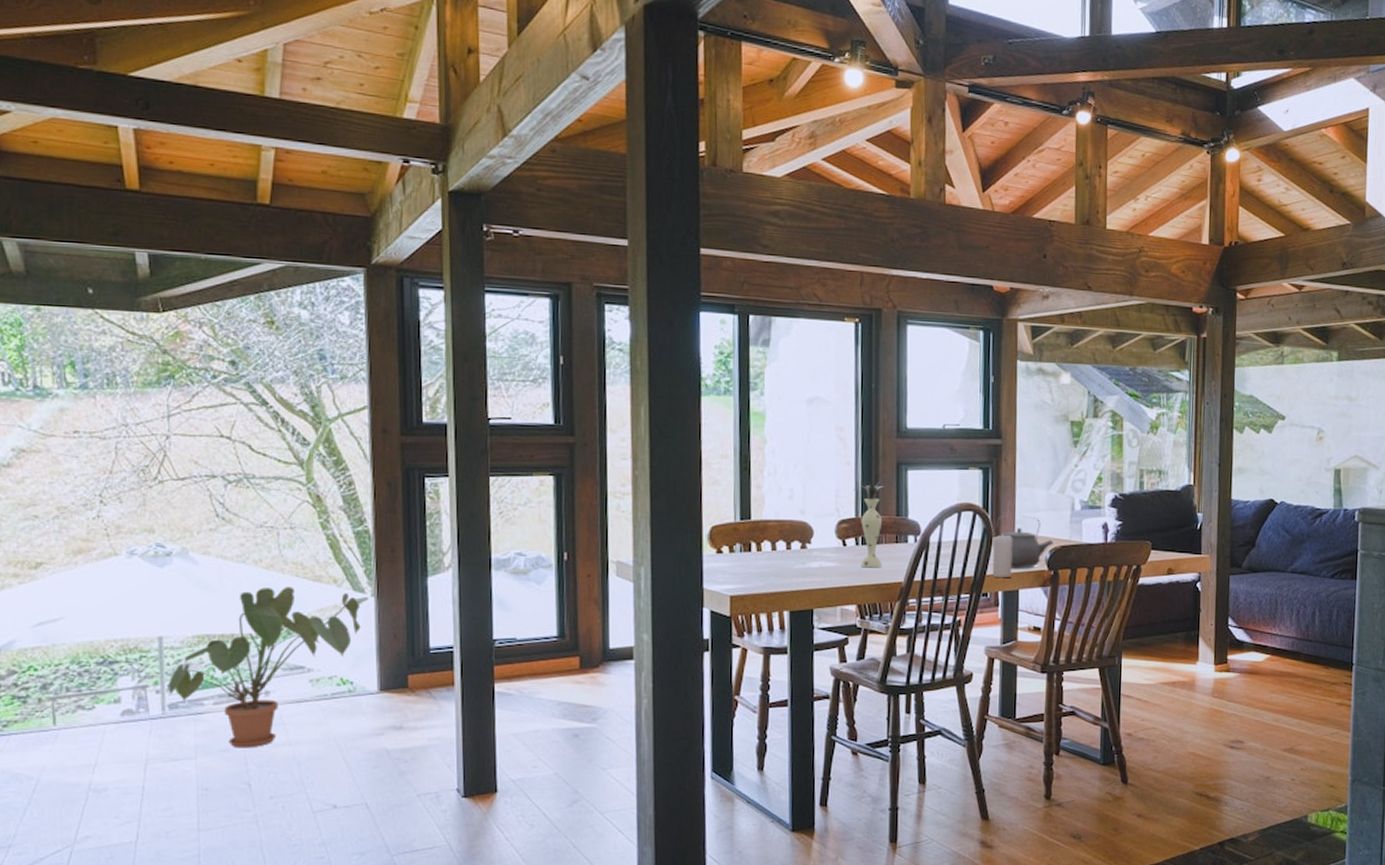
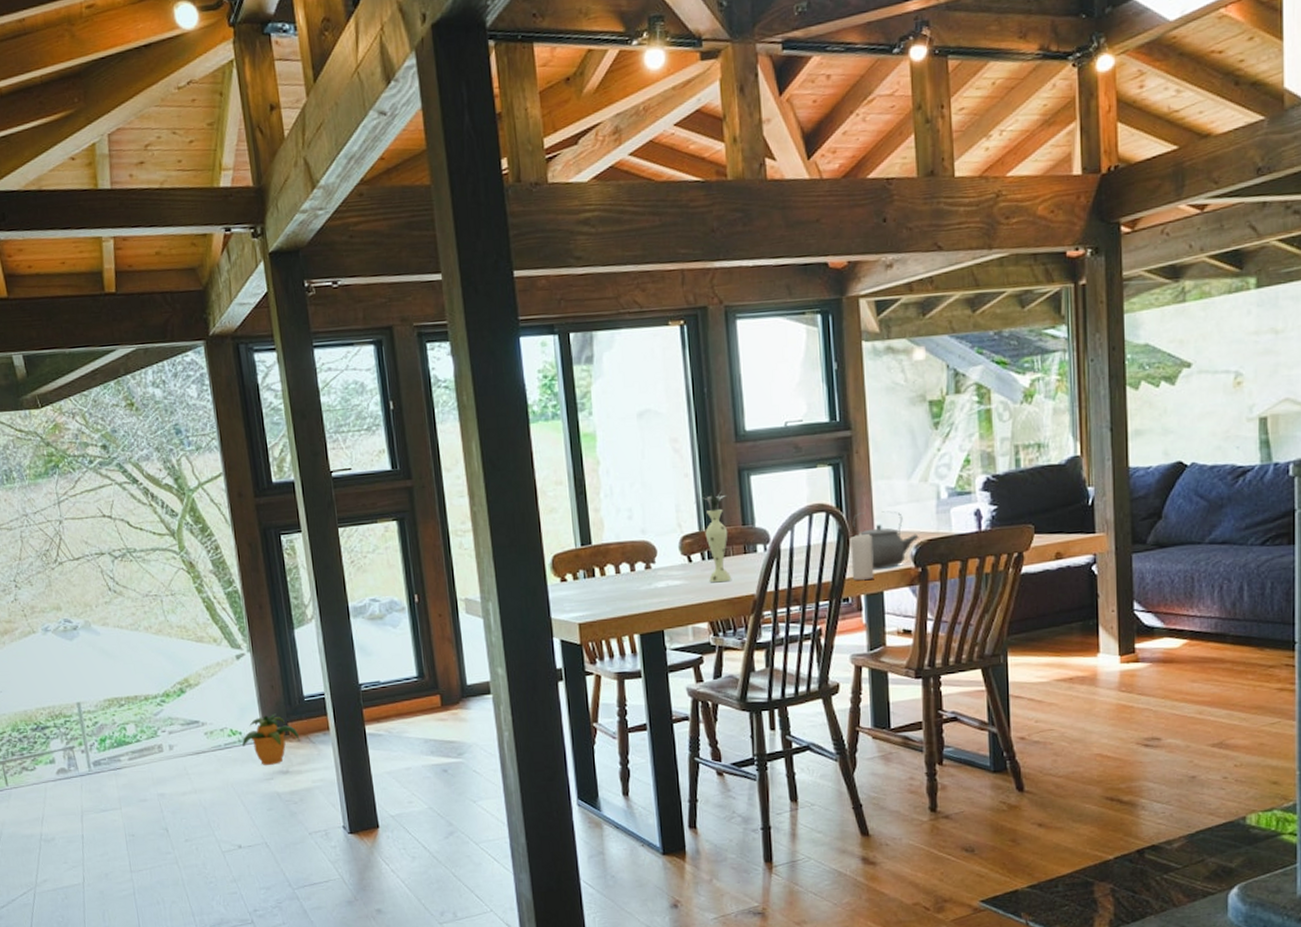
house plant: present [168,587,361,748] -> none [90,649,242,798]
potted plant: none [353,664,420,719] -> present [242,713,300,765]

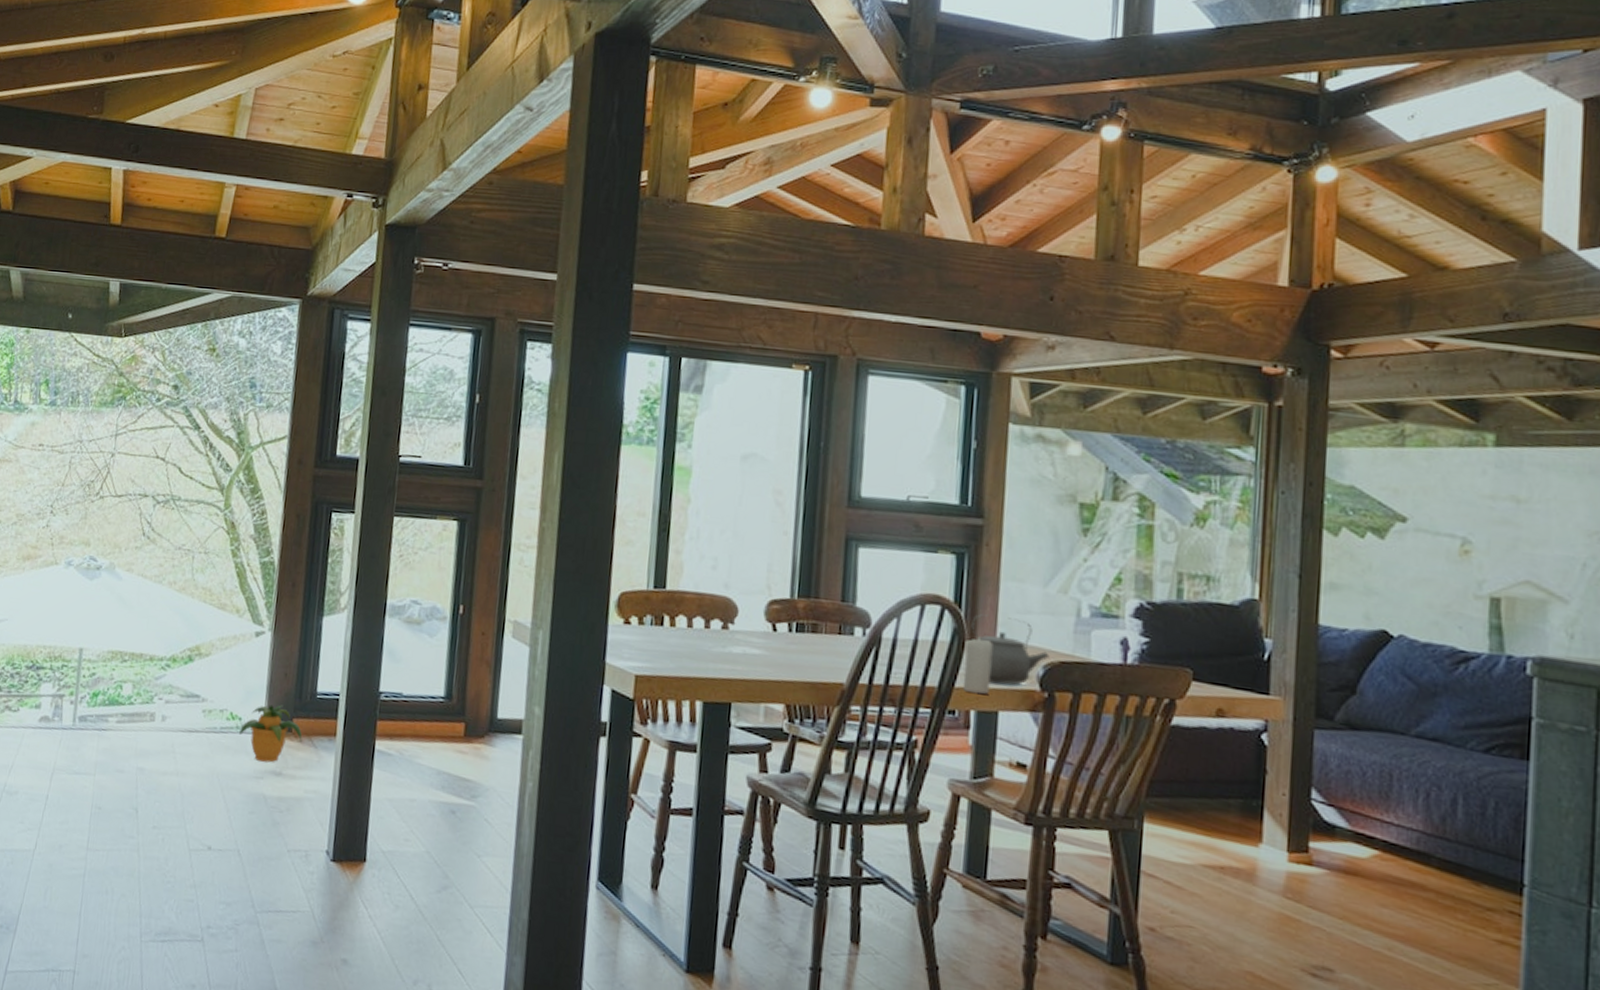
vase: present [694,490,733,583] -> none [789,557,836,663]

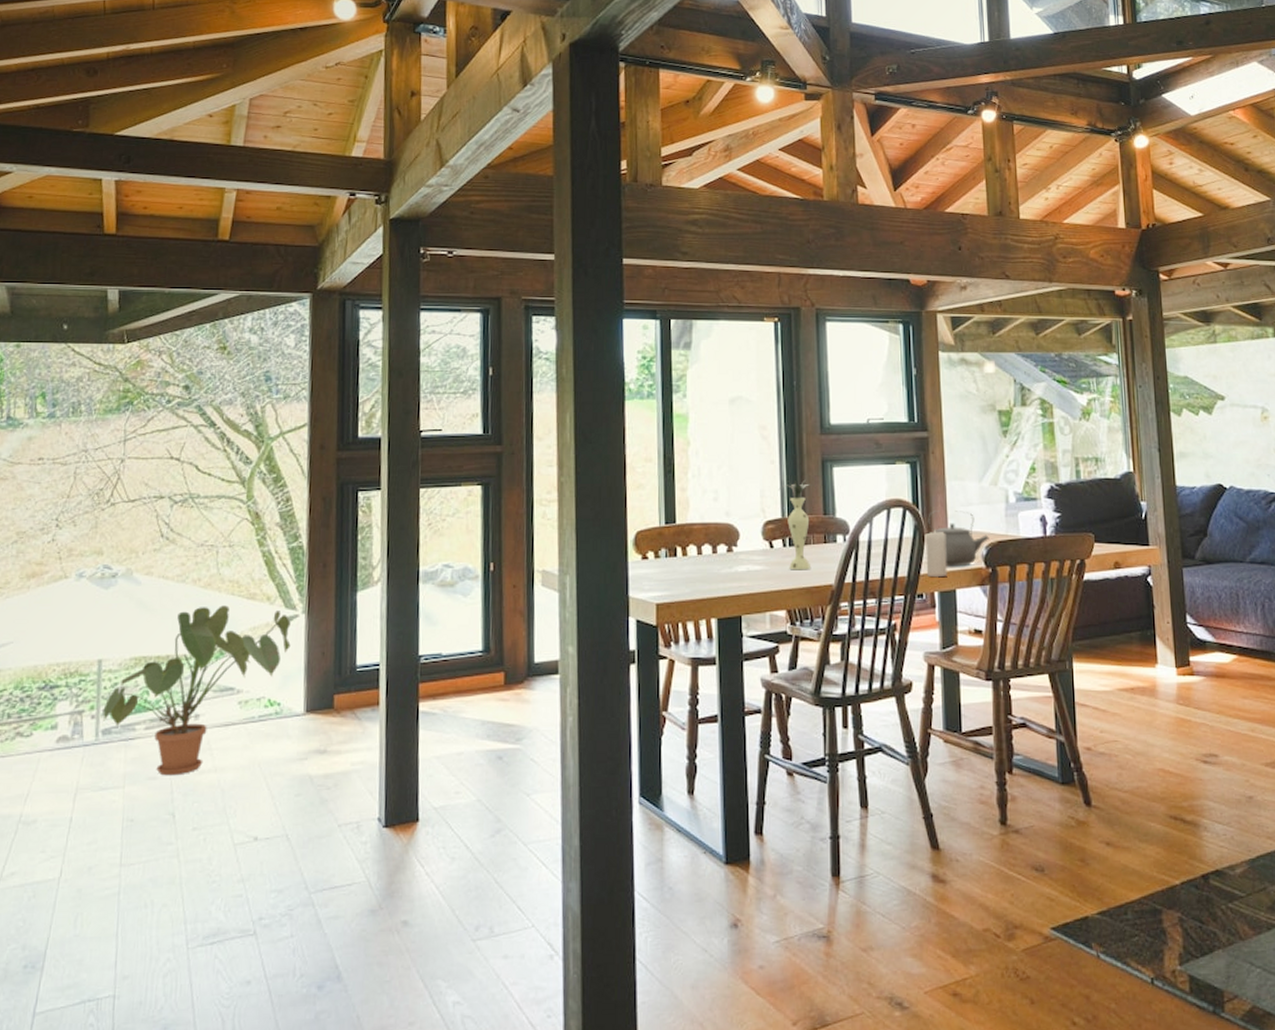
house plant: none [79,610,257,773] -> present [102,605,291,776]
potted plant: present [239,704,302,763] -> none [279,683,345,742]
vase: none [789,557,836,663] -> present [778,479,816,570]

